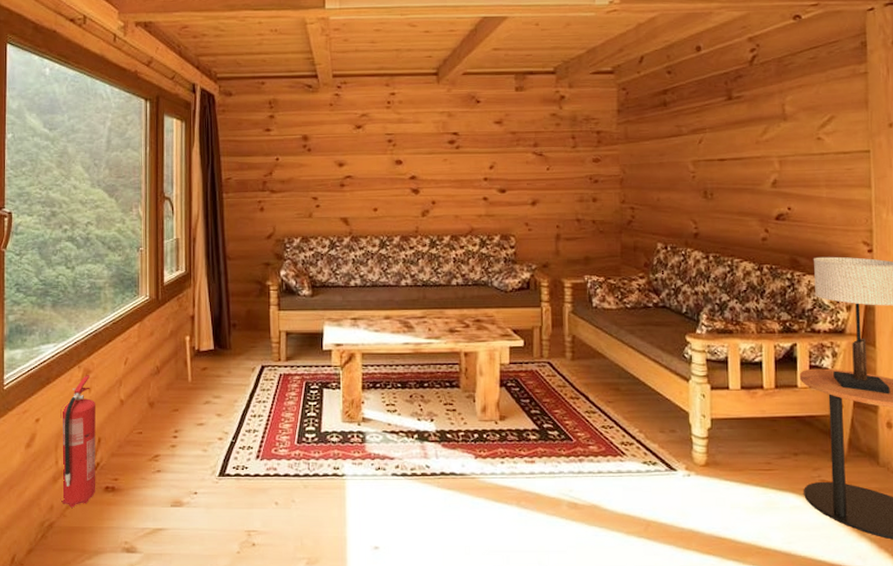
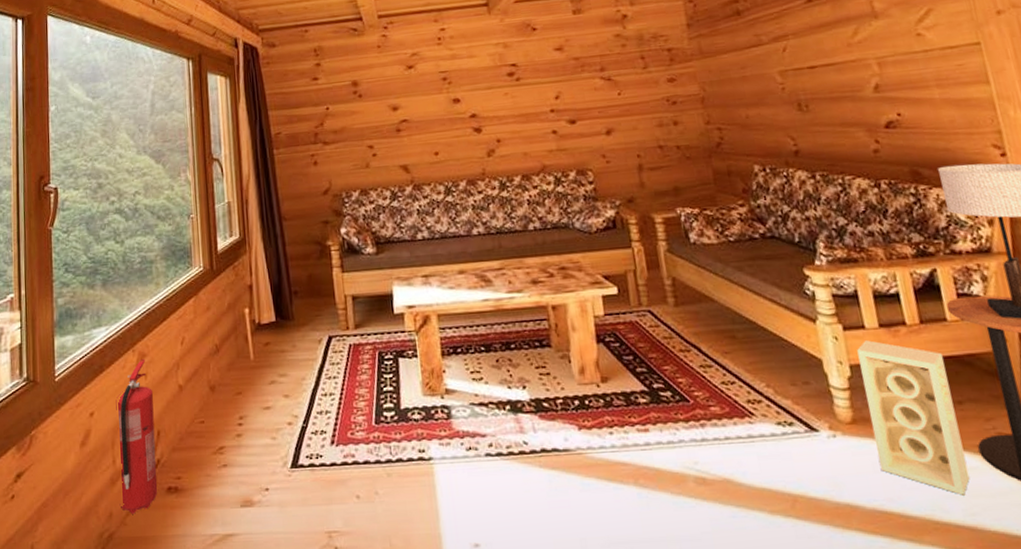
speaker: none [719,399,792,528] -> present [857,340,970,496]

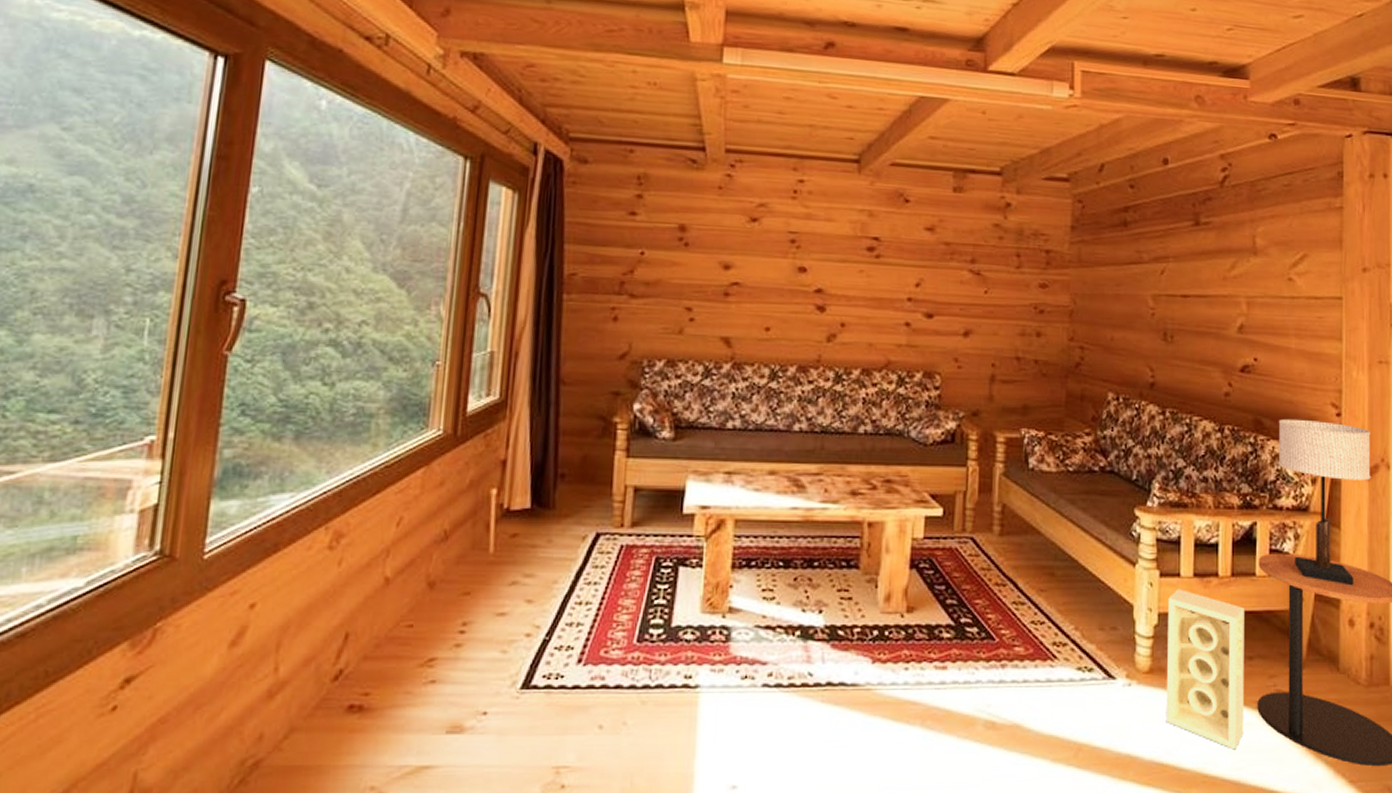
fire extinguisher: present [116,358,158,514] -> none [276,539,346,737]

